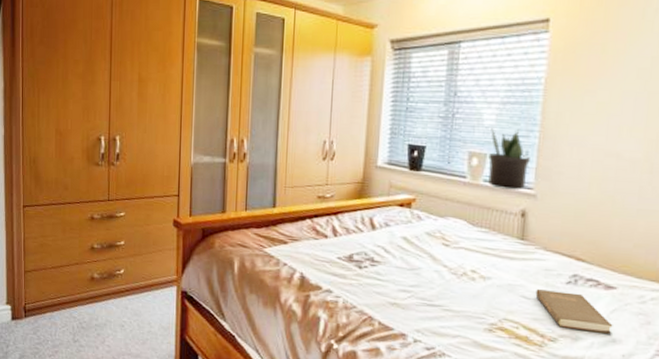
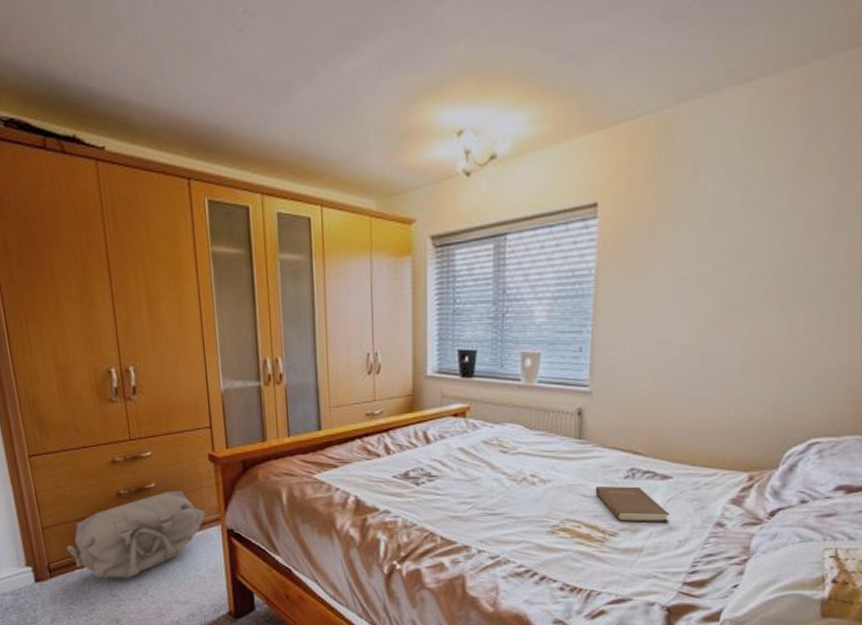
duffel bag: none [42,250,165,327] -> present [66,491,206,579]
planter: present [488,128,530,190] -> none [542,325,584,389]

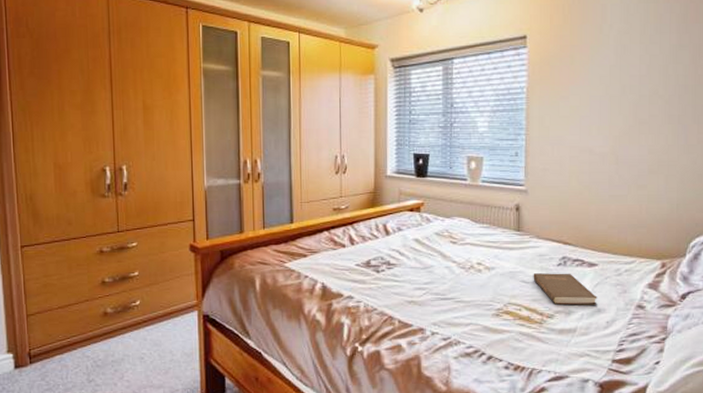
duffel bag: present [66,491,206,579] -> none [49,279,184,364]

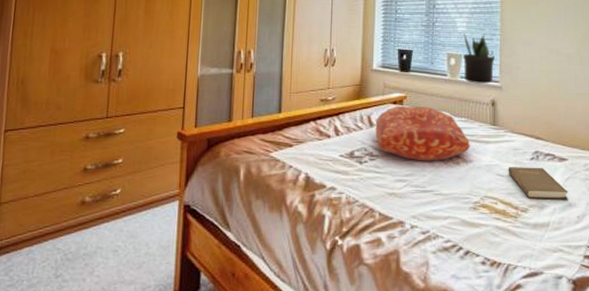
cushion: none [392,213,492,269] -> present [375,105,470,161]
planter: none [485,134,520,188] -> present [463,34,495,84]

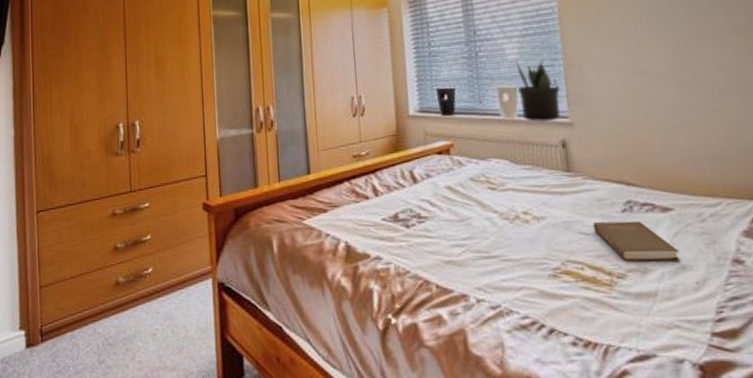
cushion: present [375,105,470,161] -> none [419,155,540,221]

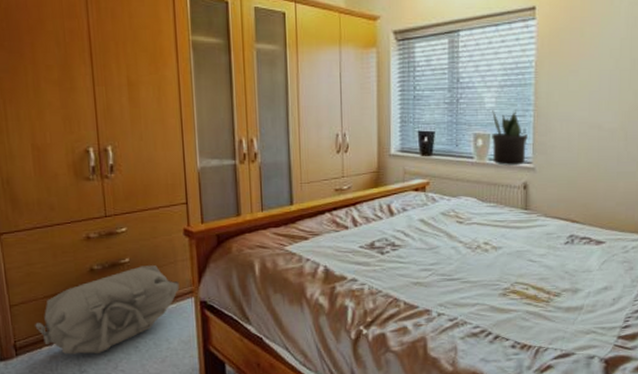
duffel bag: none [61,243,198,342] -> present [35,265,180,355]
book: present [593,220,680,262] -> none [540,251,604,284]

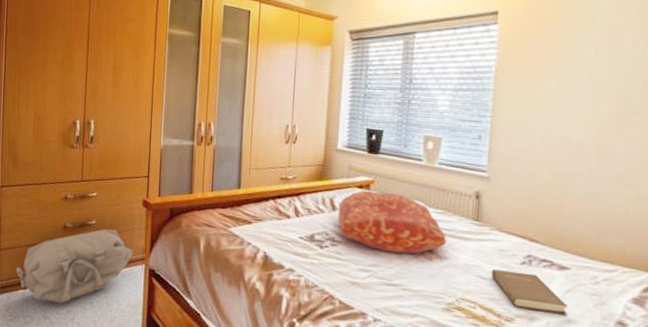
cushion: none [396,192,499,250] -> present [338,190,446,254]
planter: present [492,110,528,166] -> none [443,114,483,173]
book: none [540,251,604,284] -> present [491,269,568,314]

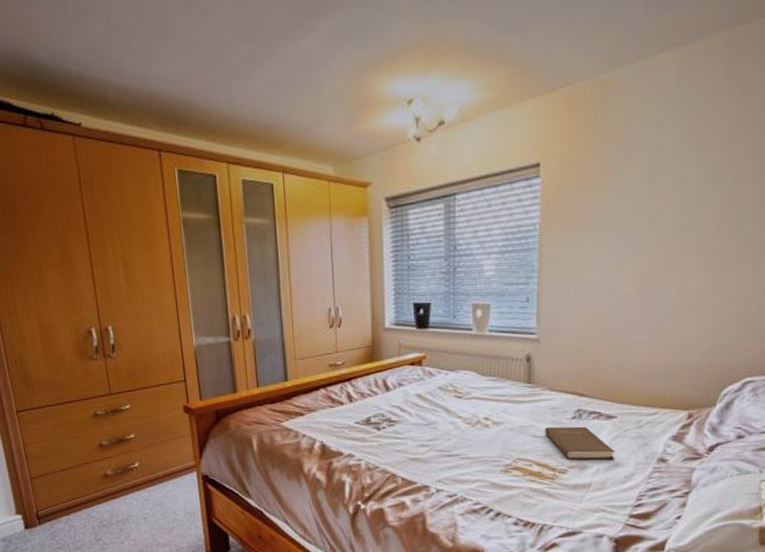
duffel bag: present [16,229,134,304] -> none [53,441,183,524]
cushion: present [338,190,446,254] -> none [392,366,501,425]

